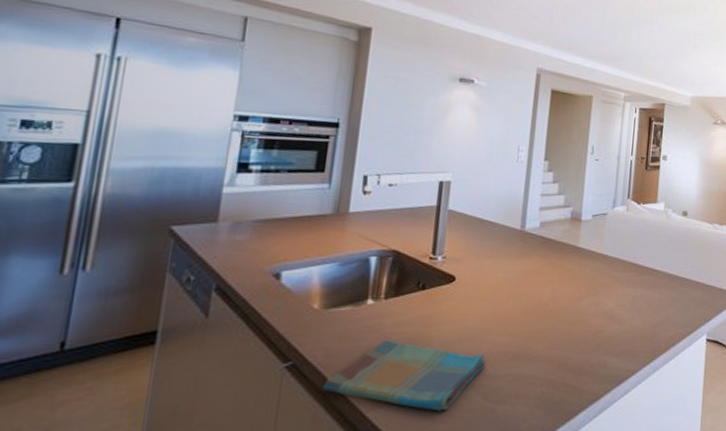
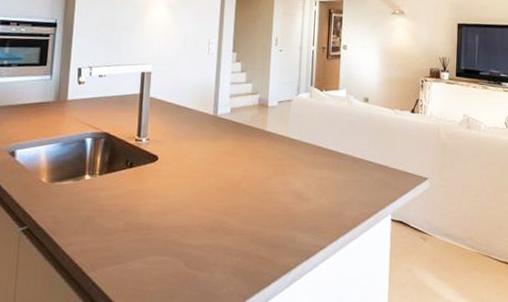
dish towel: present [322,341,486,412] -> none [52,211,187,275]

